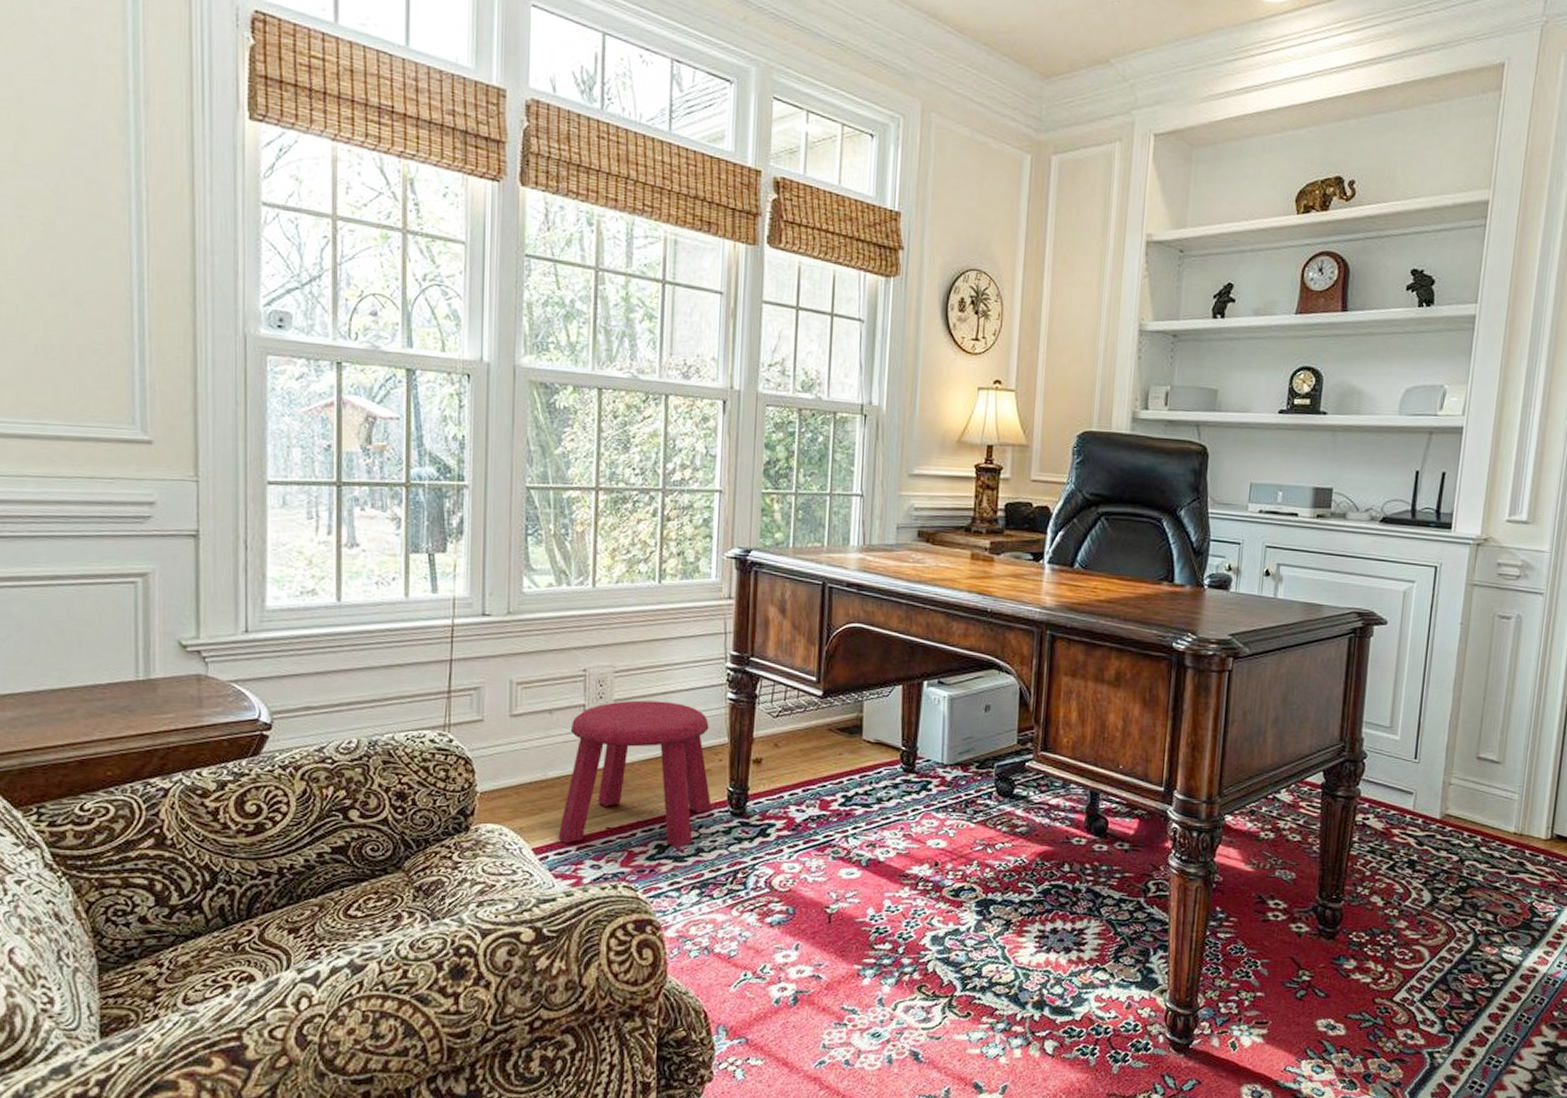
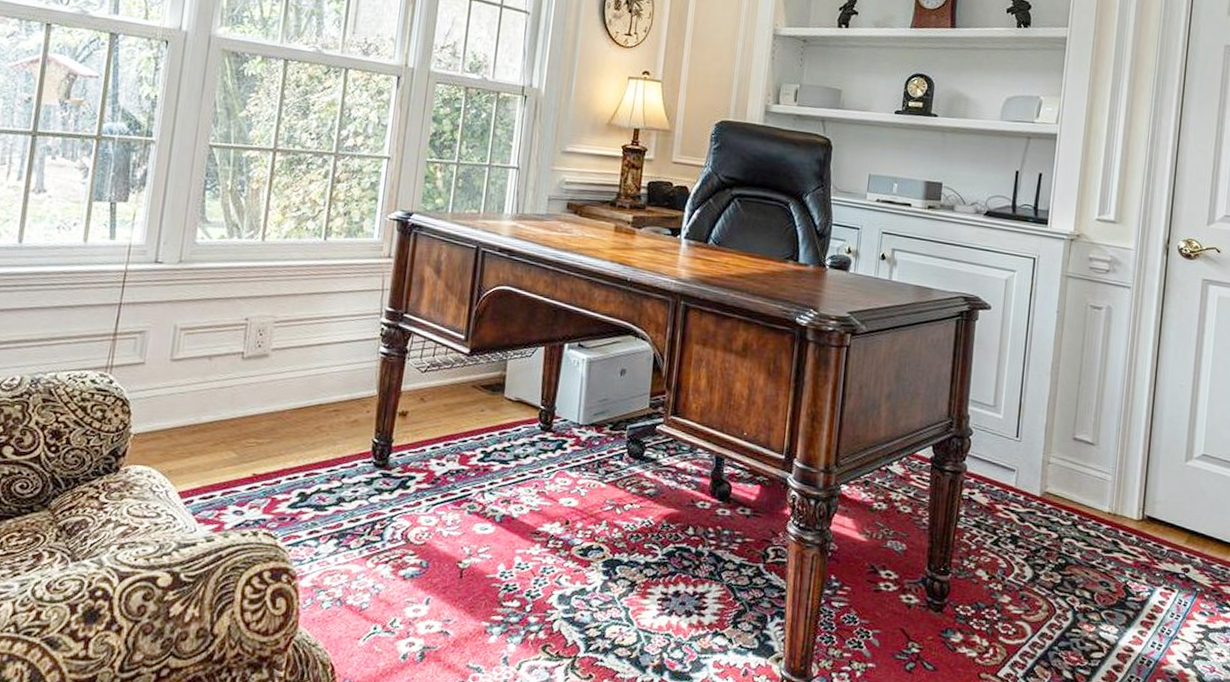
stool: present [558,700,712,849] -> none [204,350,360,498]

